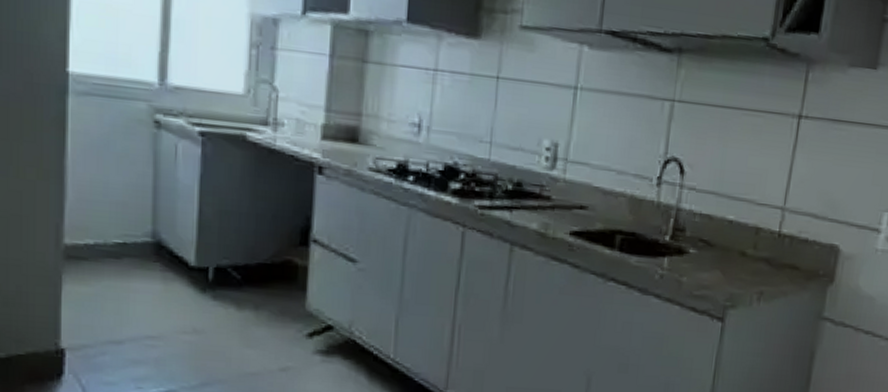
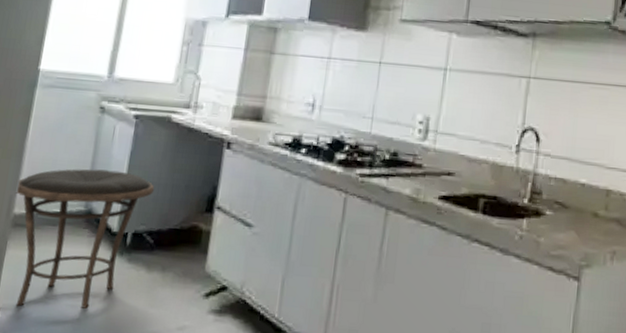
side table: none [61,194,235,349] -> present [16,169,155,309]

